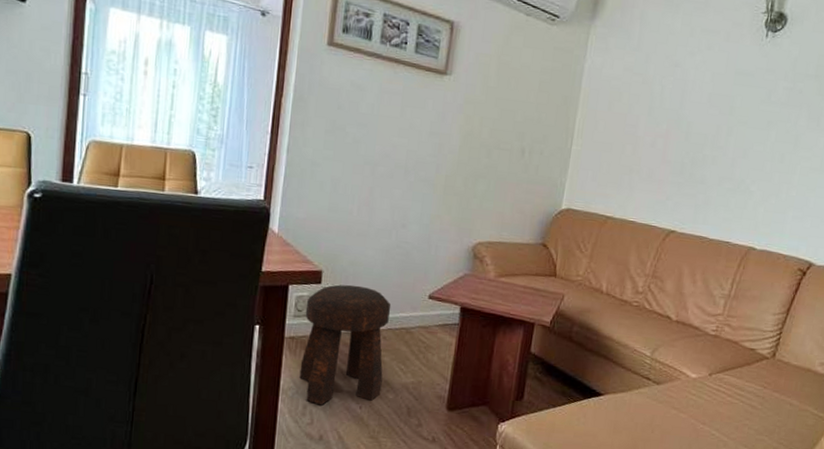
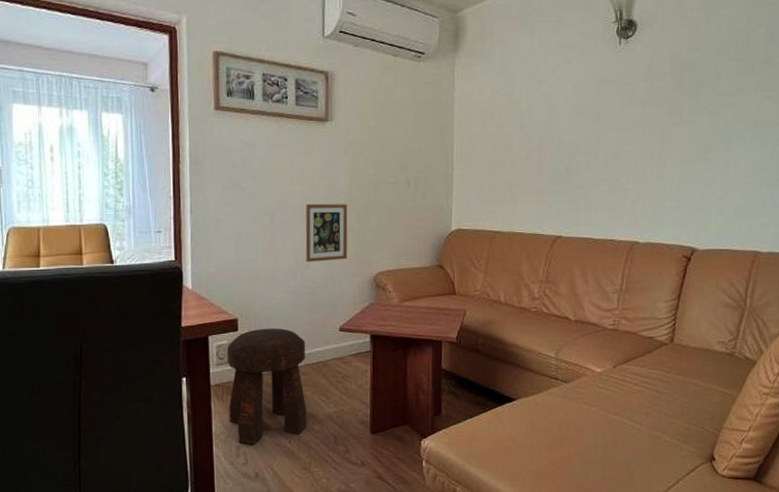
picture frame: none [403,159,455,225] -> present [305,203,348,262]

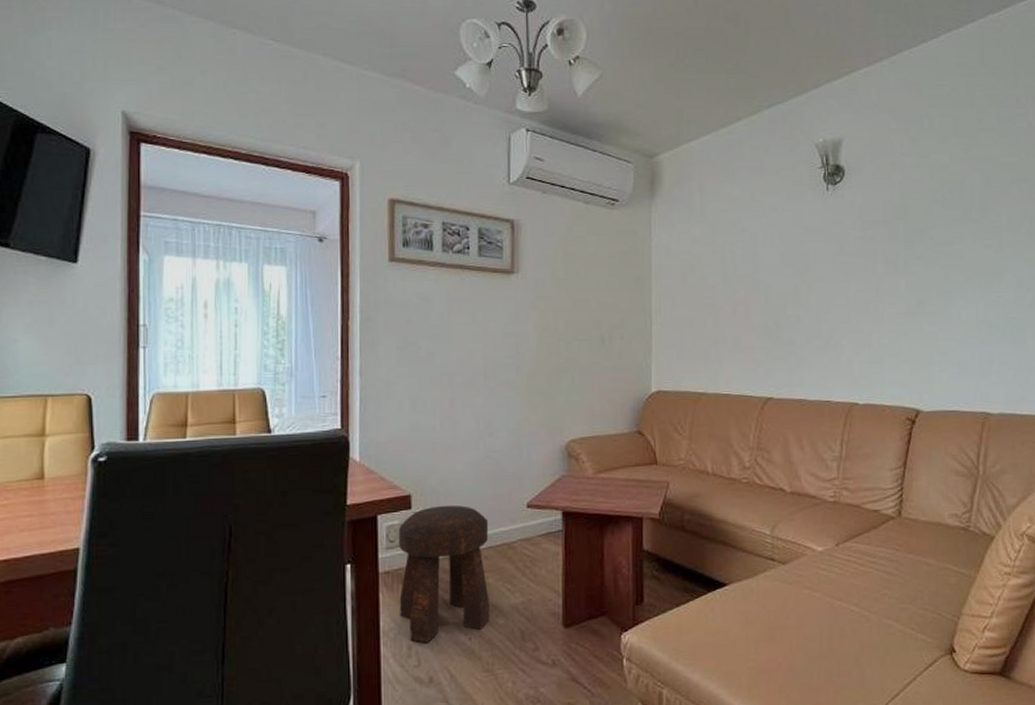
picture frame: present [305,203,348,262] -> none [488,363,536,429]

